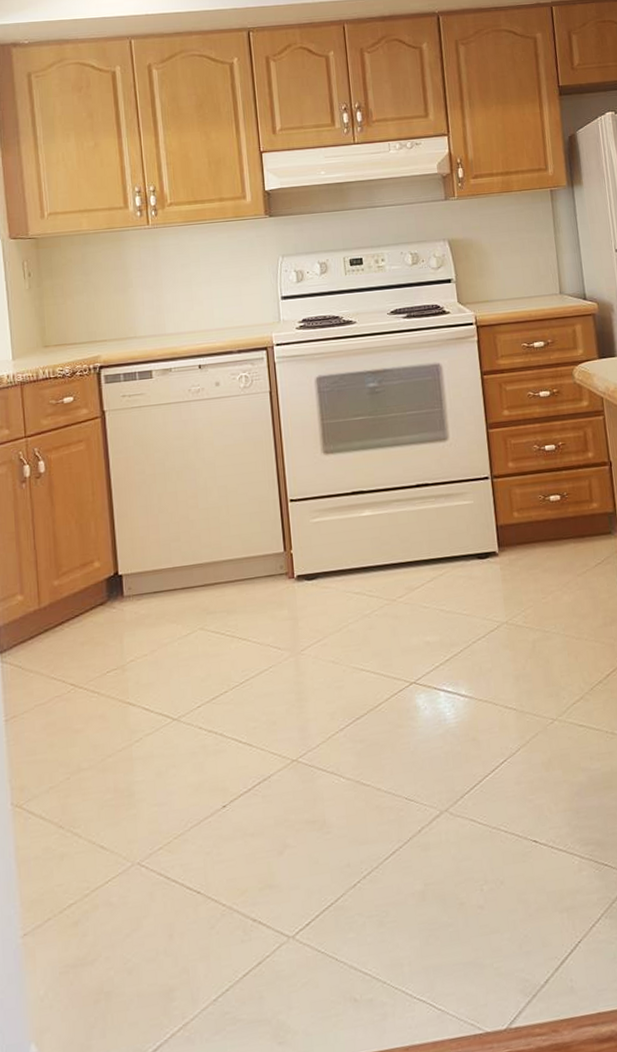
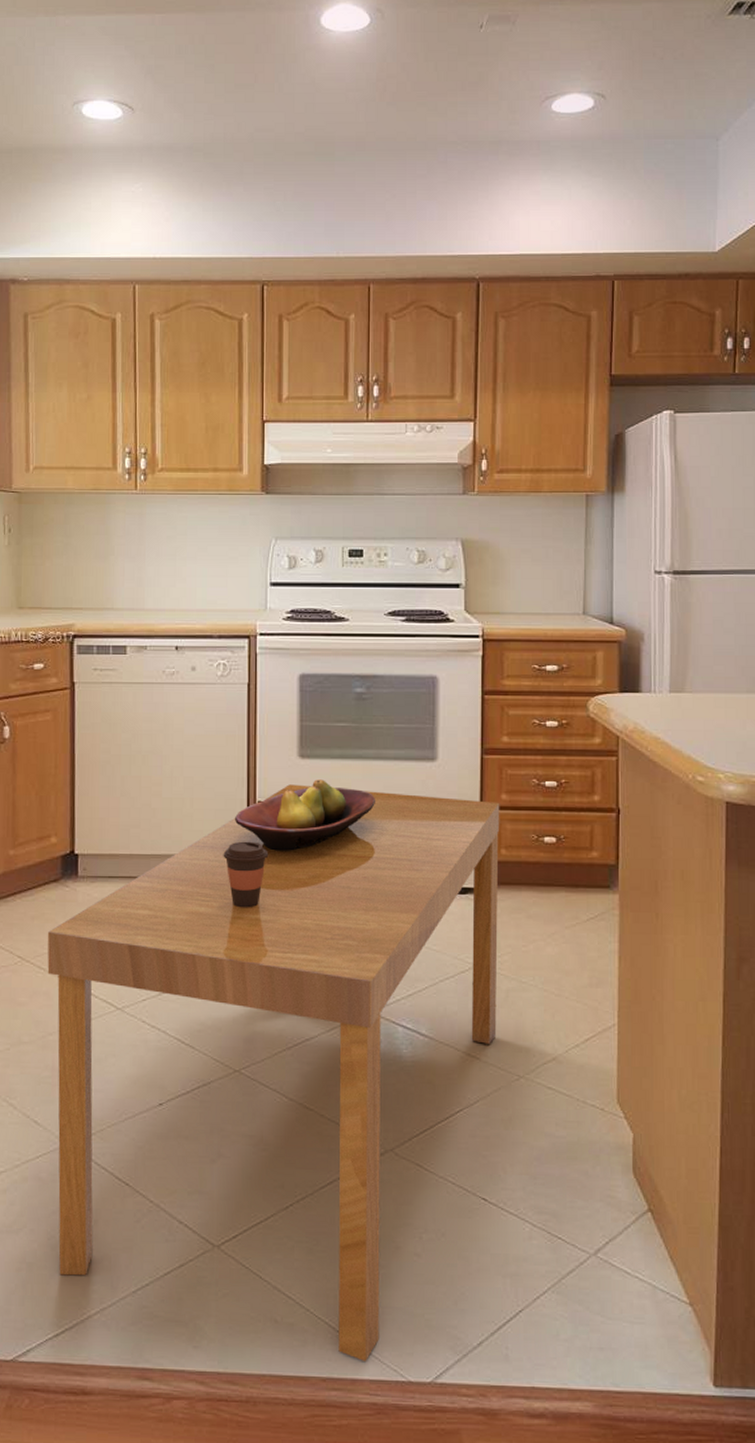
dining table: none [99,470,529,1023] -> present [47,784,500,1363]
coffee cup: none [261,538,305,603] -> present [223,841,269,908]
fruit bowl: none [269,471,397,545] -> present [235,779,375,851]

